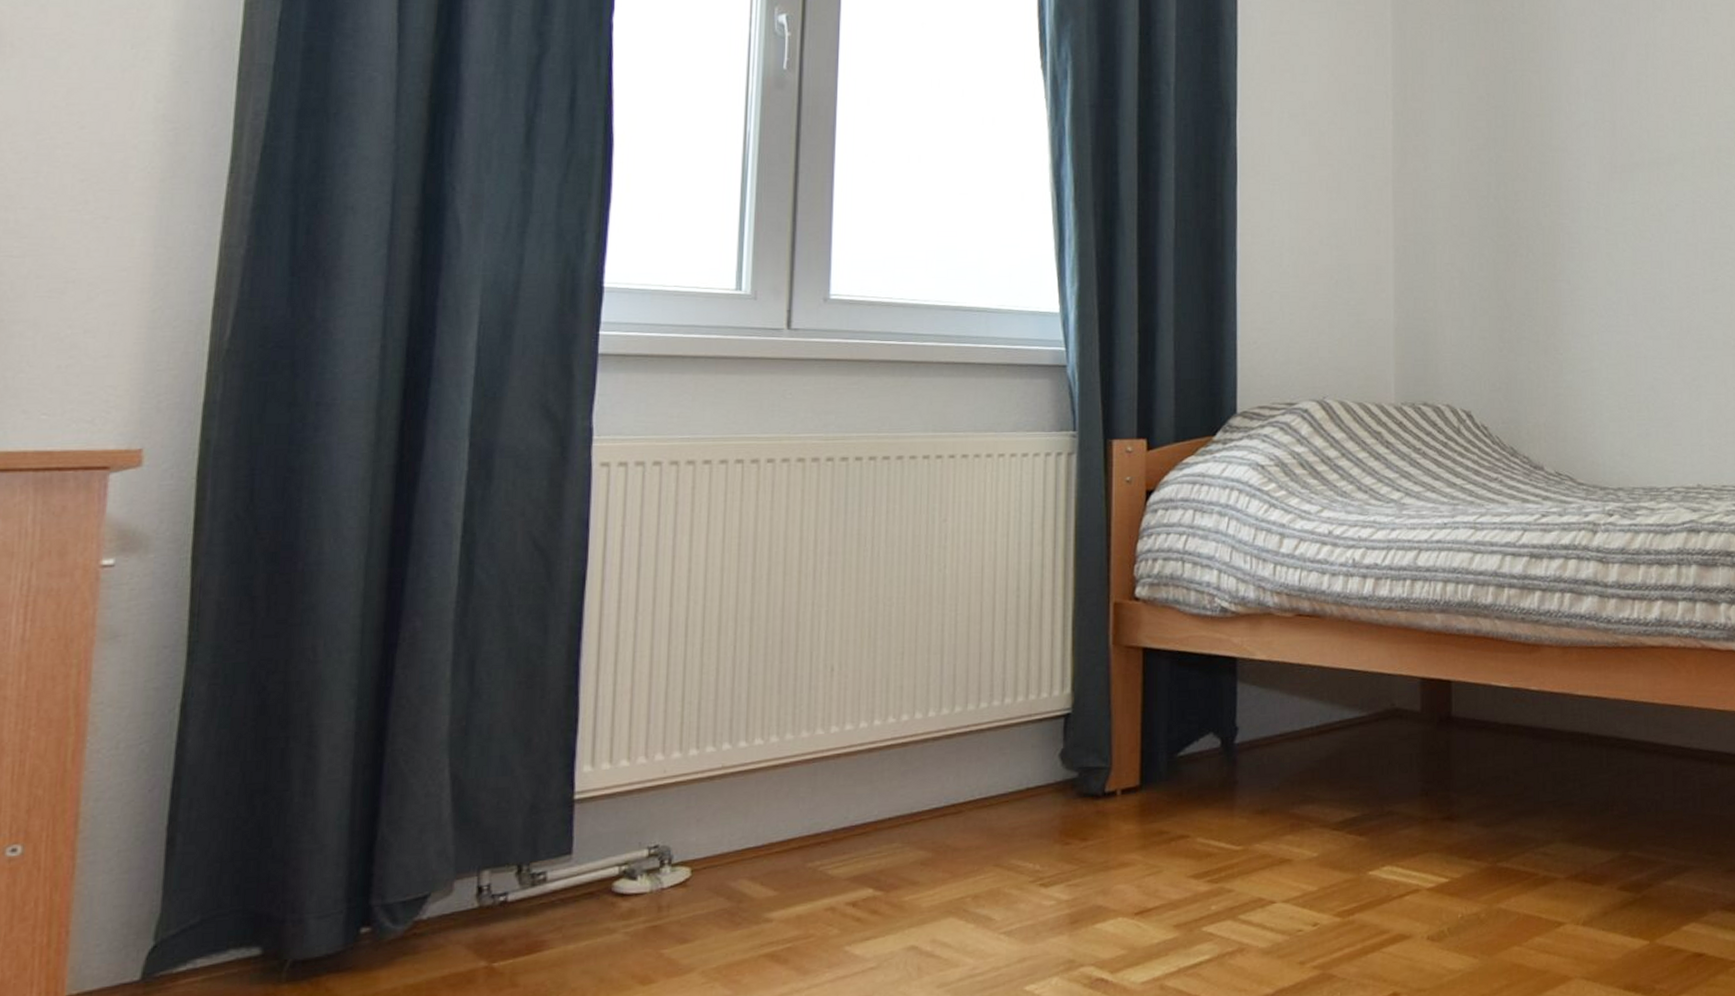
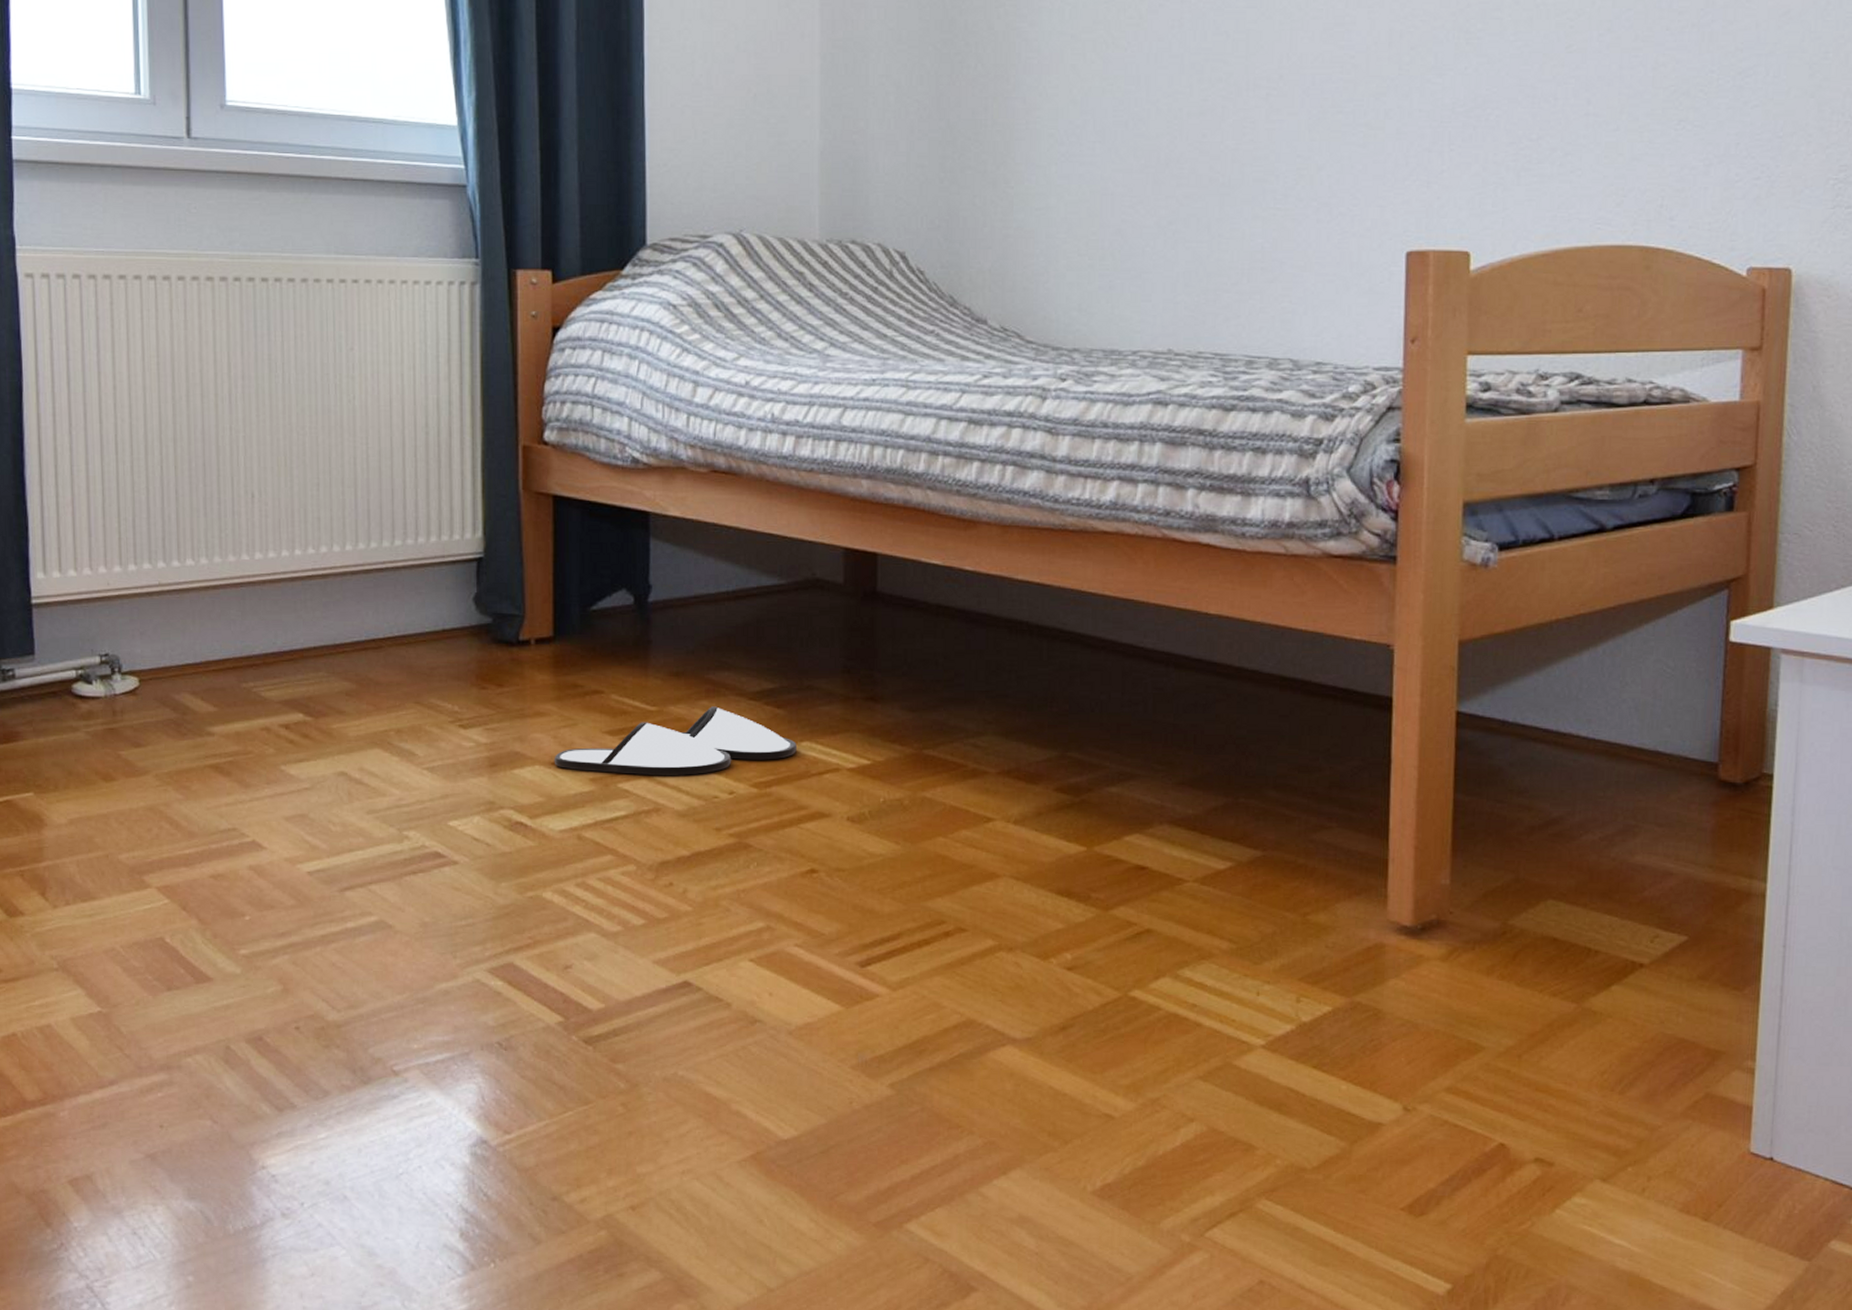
slippers: none [1137,840,1379,918] -> present [554,706,798,775]

